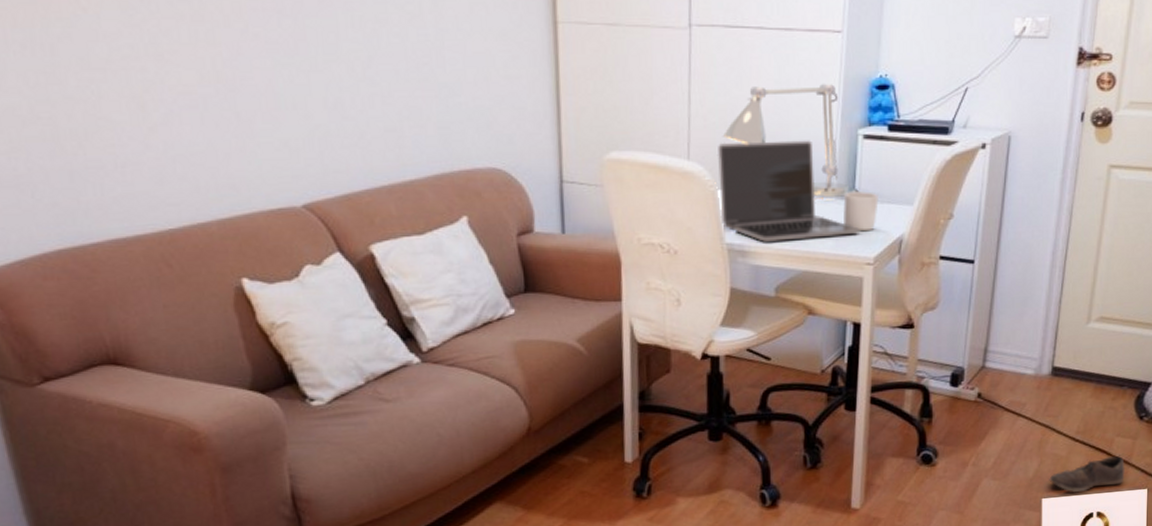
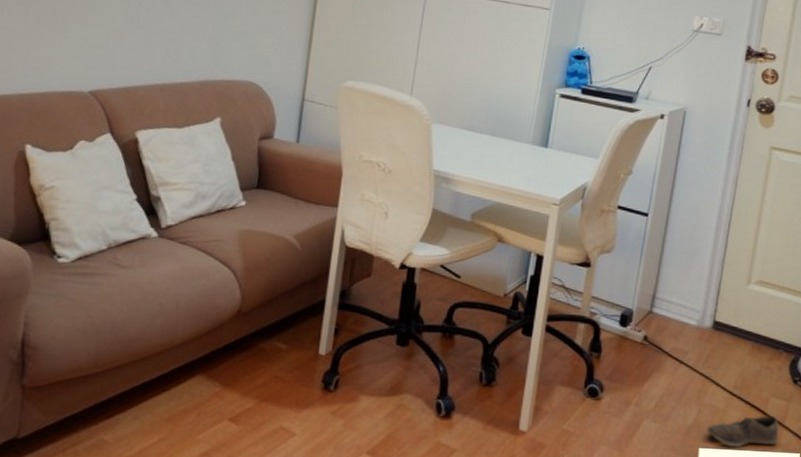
laptop: present [717,140,859,242] -> none [432,85,550,177]
desk lamp: present [722,83,859,198] -> none [441,43,552,144]
mug: present [843,191,879,231] -> none [536,140,569,175]

